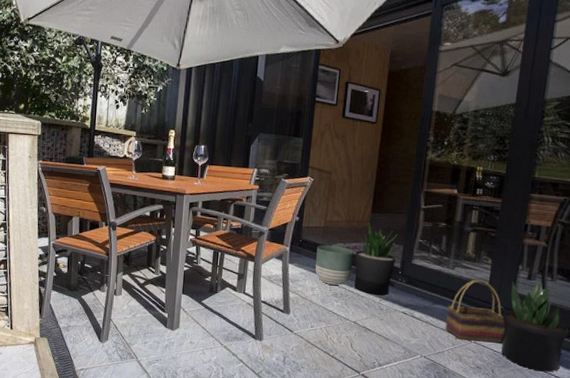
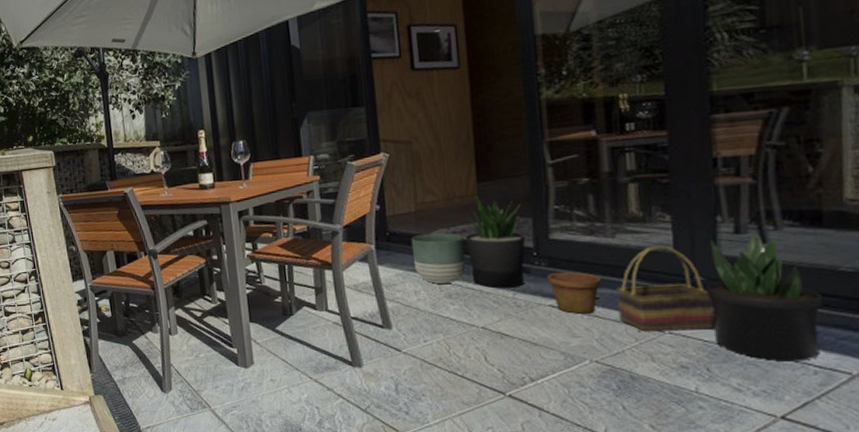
flower pot: none [404,288,440,322] -> present [546,271,601,314]

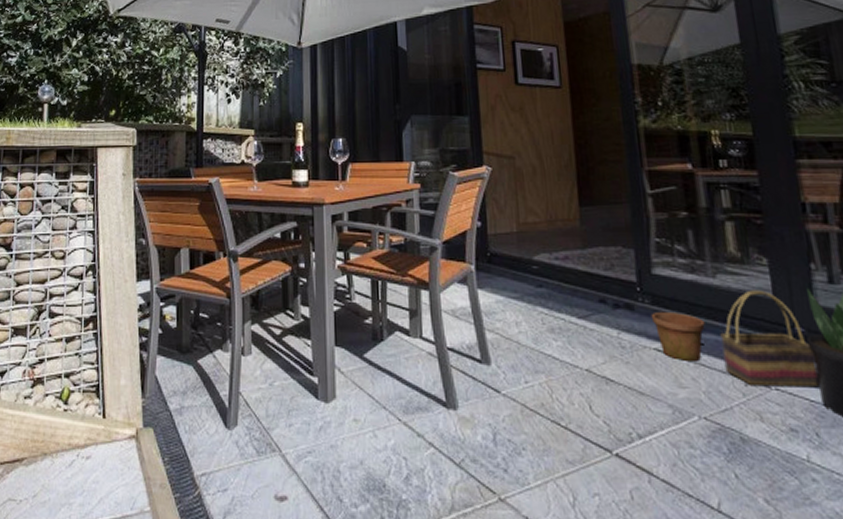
planter: present [411,233,466,285] -> none [512,258,569,317]
planter: present [464,195,526,289] -> none [566,220,629,326]

